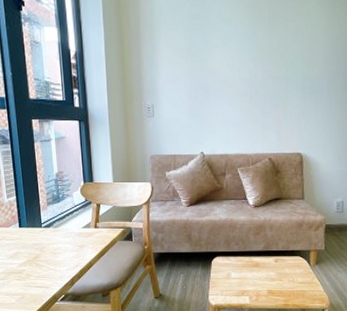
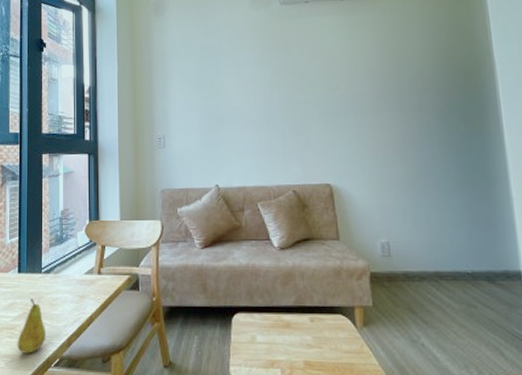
fruit: none [24,249,51,292] -> present [17,299,46,354]

